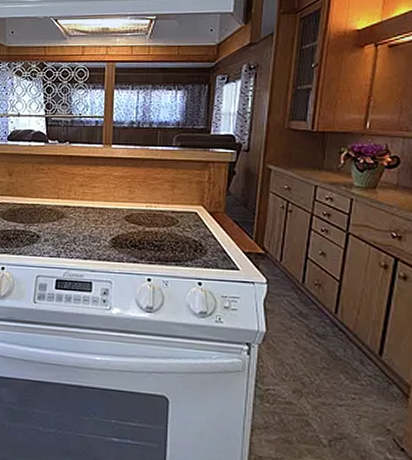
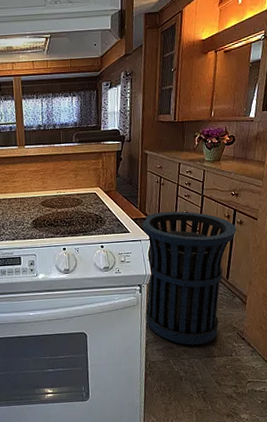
trash can: none [253,248,398,446] -> present [141,211,237,345]

